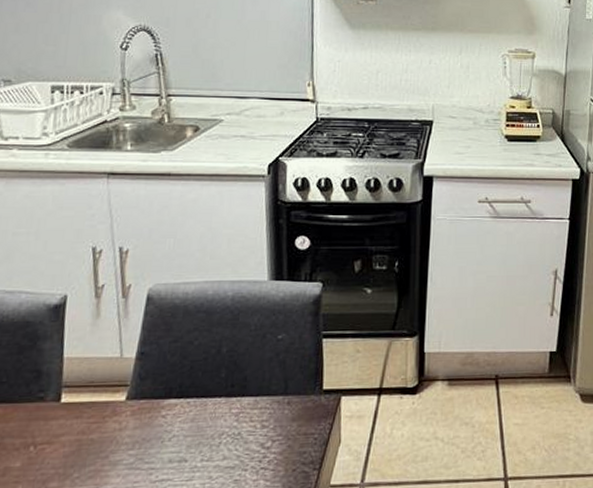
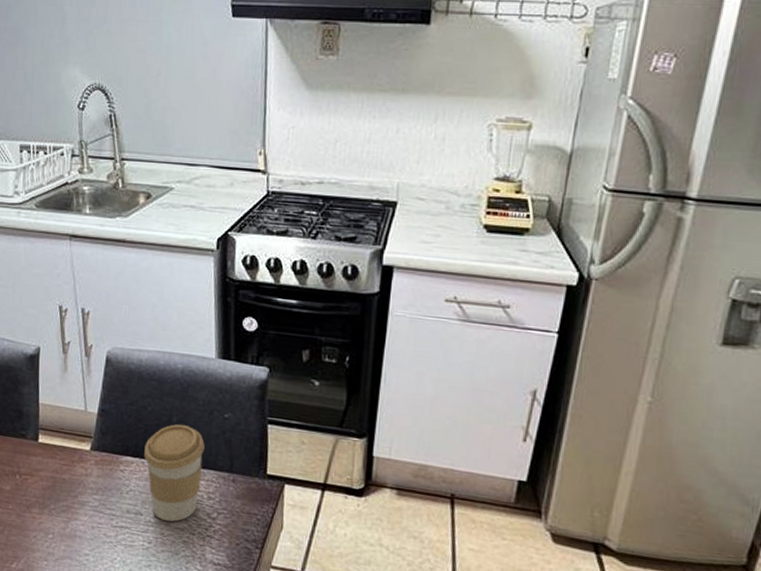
coffee cup: none [189,354,258,462] -> present [144,424,205,522]

